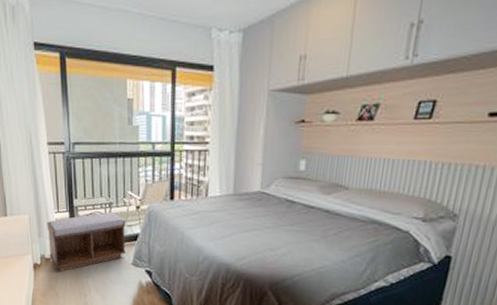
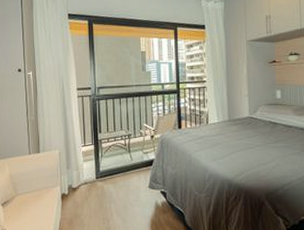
bench: present [47,212,127,272] -> none [75,142,144,199]

